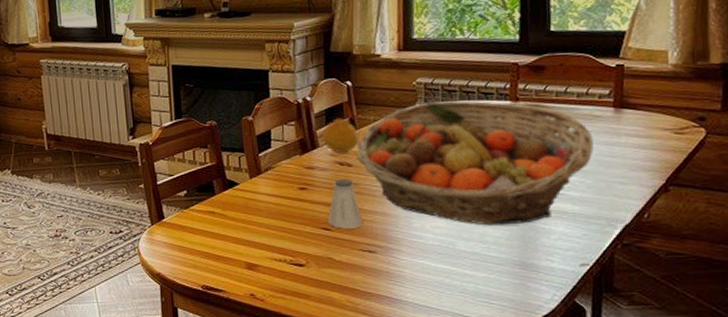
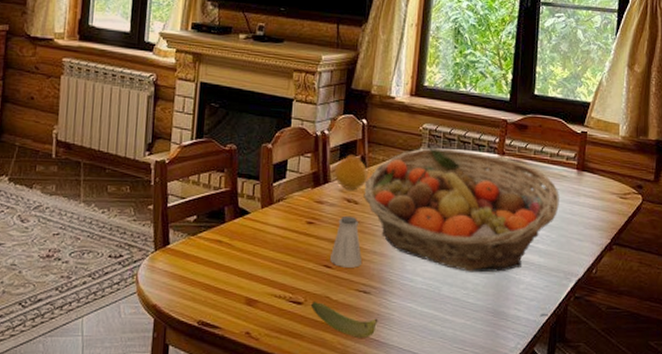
banana: none [312,263,388,295] -> present [310,302,378,338]

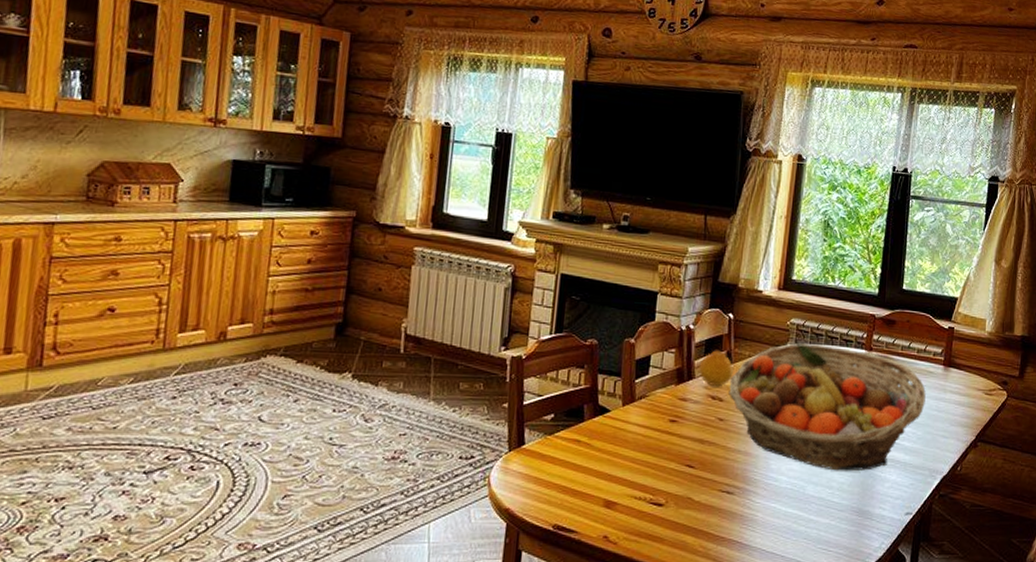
banana: present [310,302,378,338] -> none [671,503,741,540]
saltshaker: present [330,215,363,268] -> none [693,413,726,467]

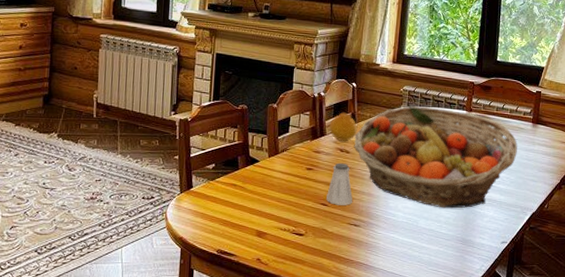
saltshaker: none [693,413,726,467] -> present [326,162,353,205]

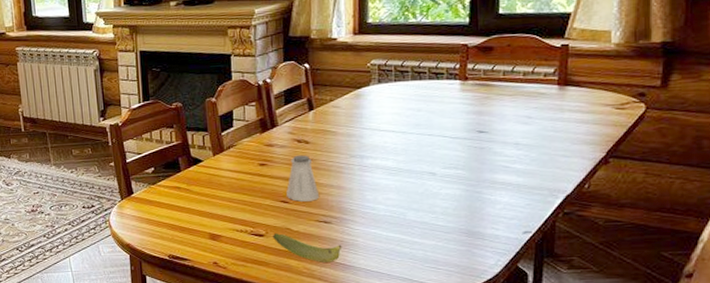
banana: none [310,233,367,262] -> present [272,233,342,262]
fruit: present [329,112,357,142] -> none [281,98,316,132]
fruit basket: present [354,106,517,209] -> none [313,81,538,197]

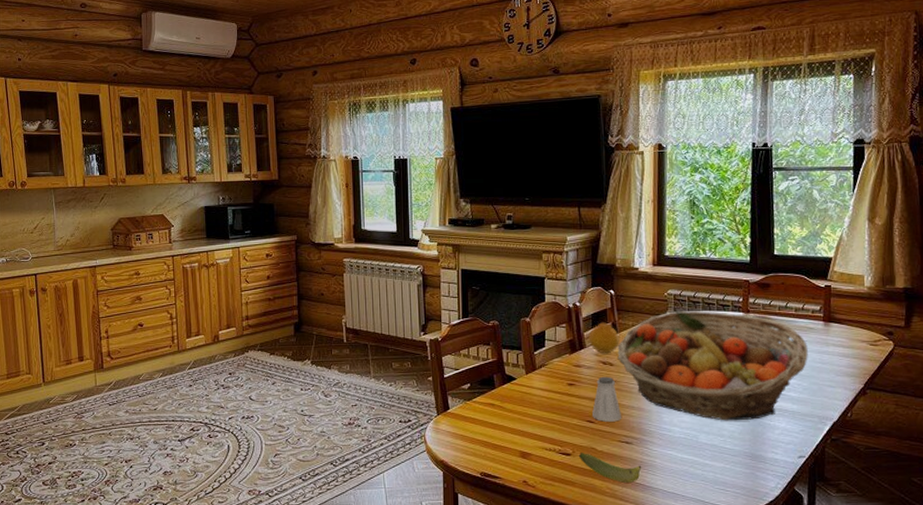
fruit: none [281,98,316,132] -> present [588,322,620,354]
fruit basket: none [313,81,538,197] -> present [617,311,808,421]

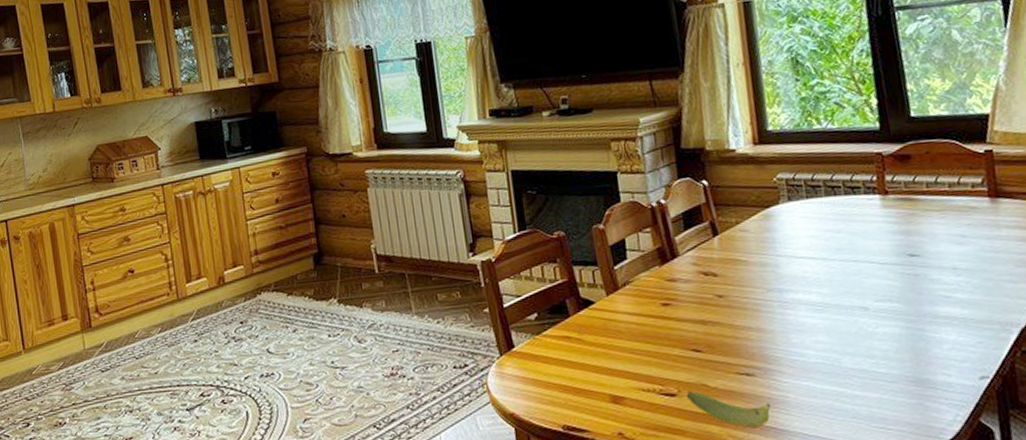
fruit: present [588,322,620,354] -> none [681,221,722,263]
saltshaker: present [592,376,622,422] -> none [697,290,738,350]
fruit basket: present [617,311,808,421] -> none [720,196,975,337]

